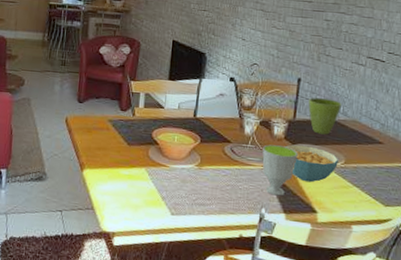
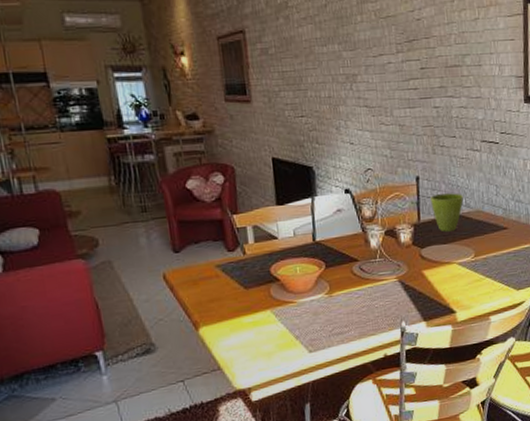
cup: present [262,144,298,196] -> none [392,252,429,306]
cereal bowl: present [285,144,338,183] -> none [414,246,469,284]

